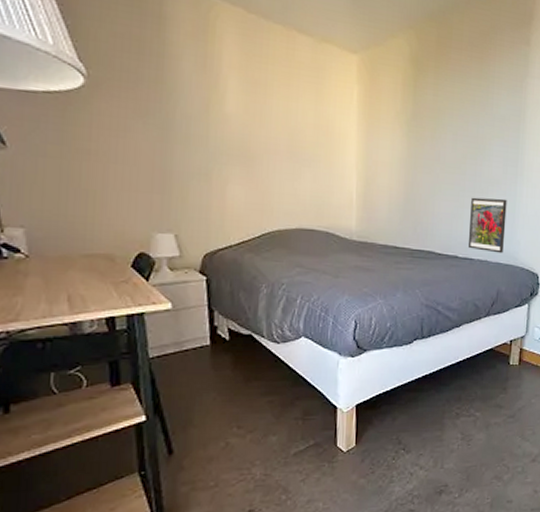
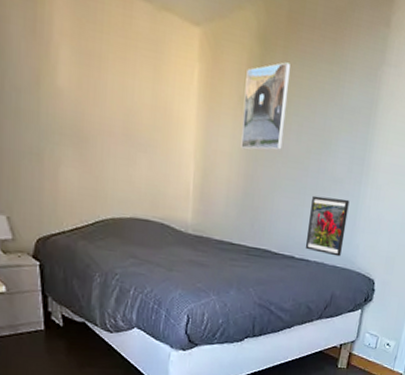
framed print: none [400,80,443,159] -> present [241,62,291,150]

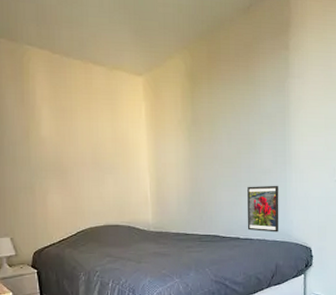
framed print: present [241,62,291,150] -> none [182,89,217,159]

